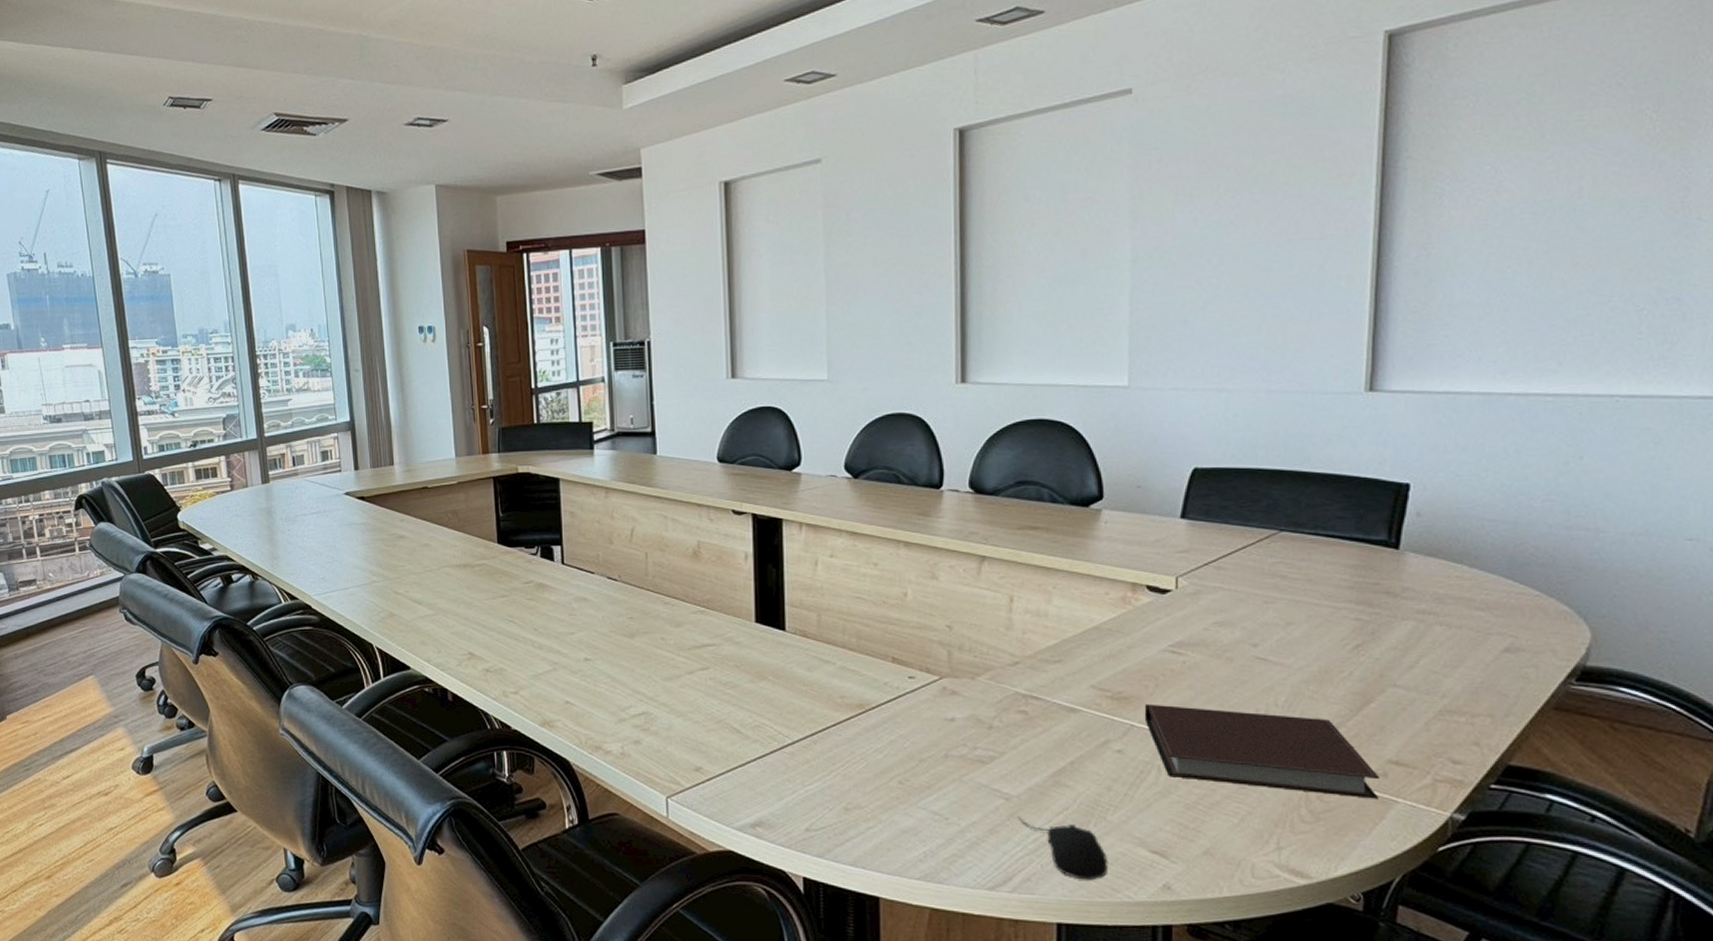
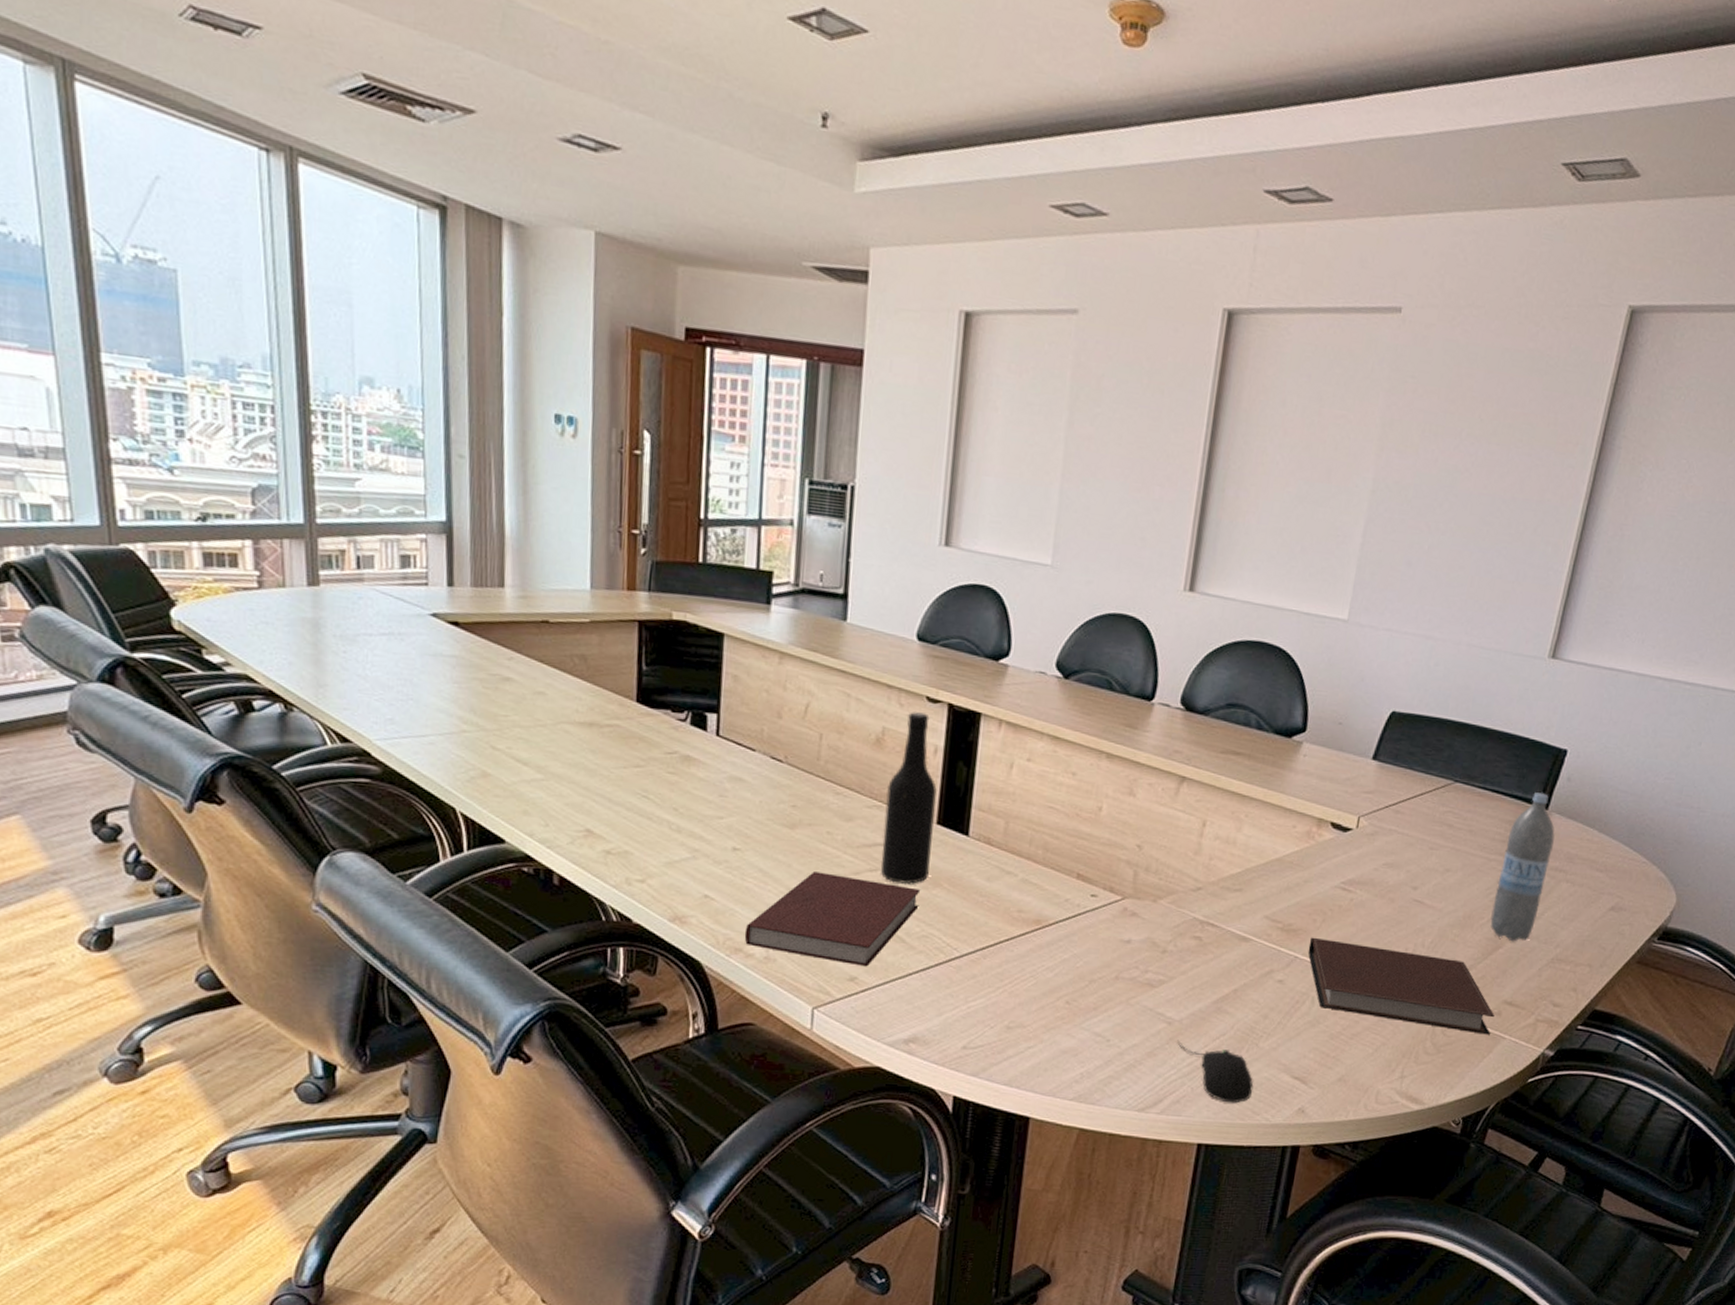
notebook: none [602,674,749,757] -> present [744,871,921,967]
bottle: none [708,525,754,680] -> present [880,712,937,885]
water bottle: none [1352,532,1414,695] -> present [1490,792,1555,942]

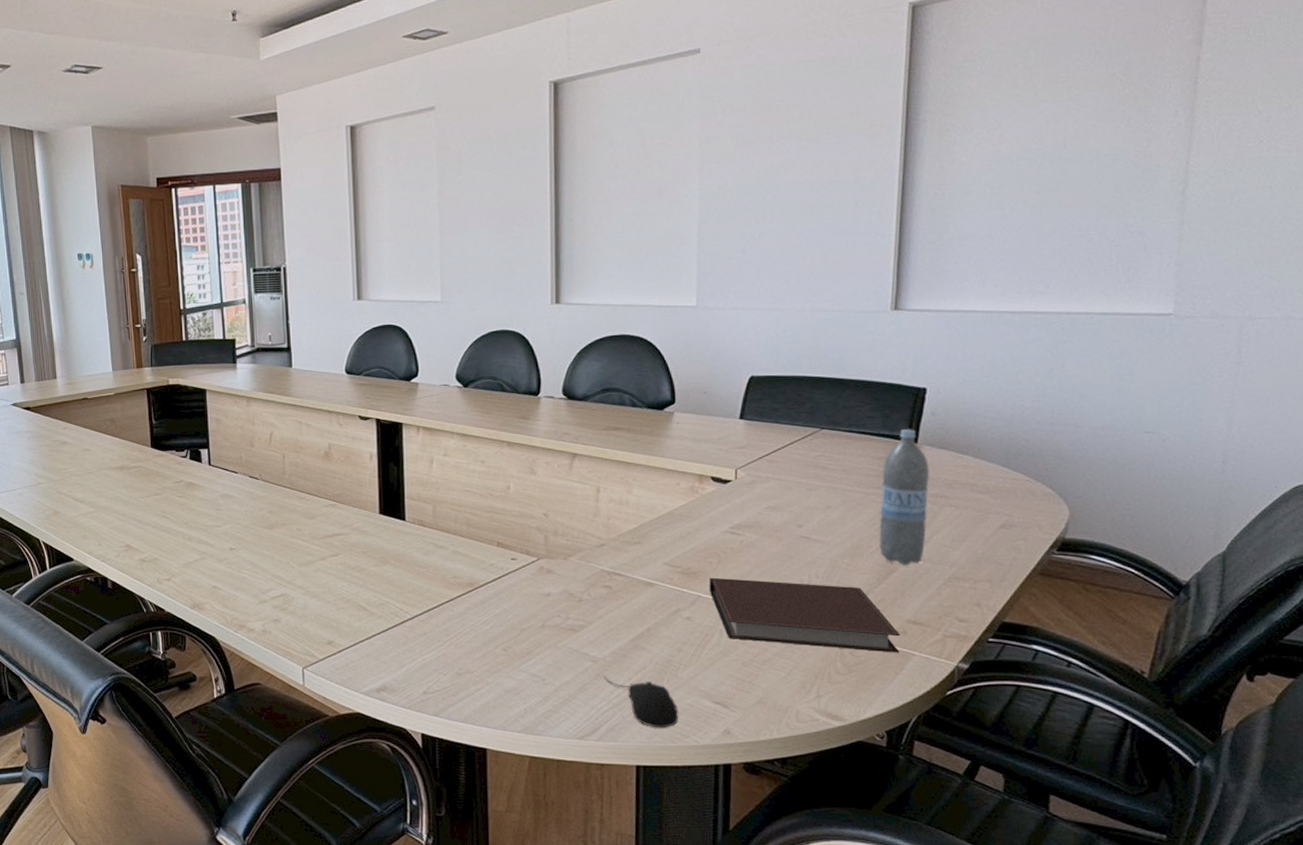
notebook: present [744,871,921,967] -> none [245,561,374,632]
bottle: present [880,712,937,885] -> none [338,429,378,565]

